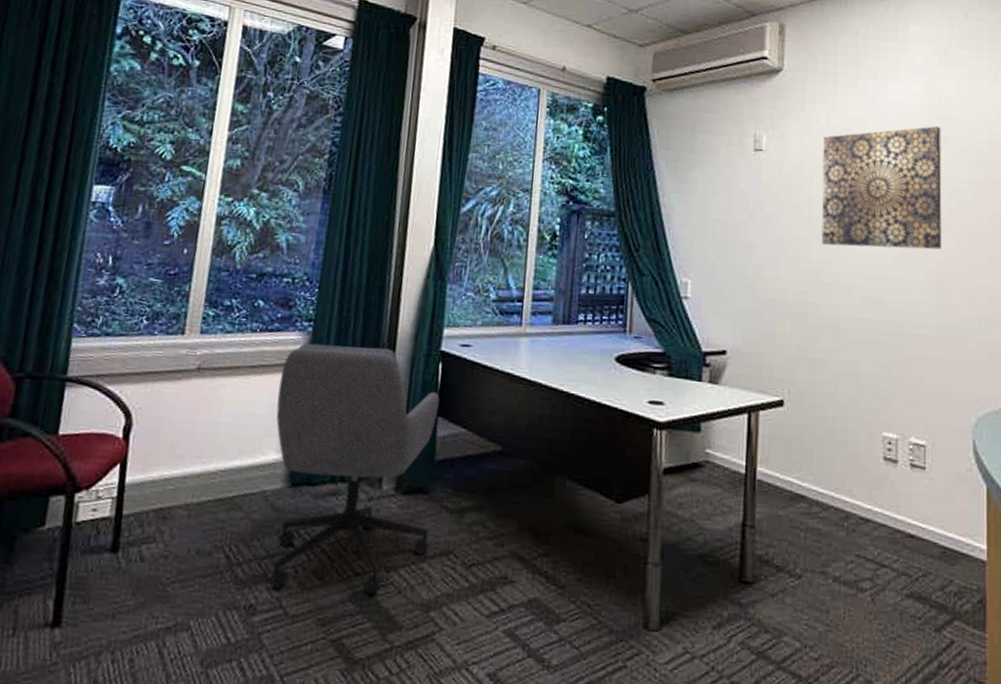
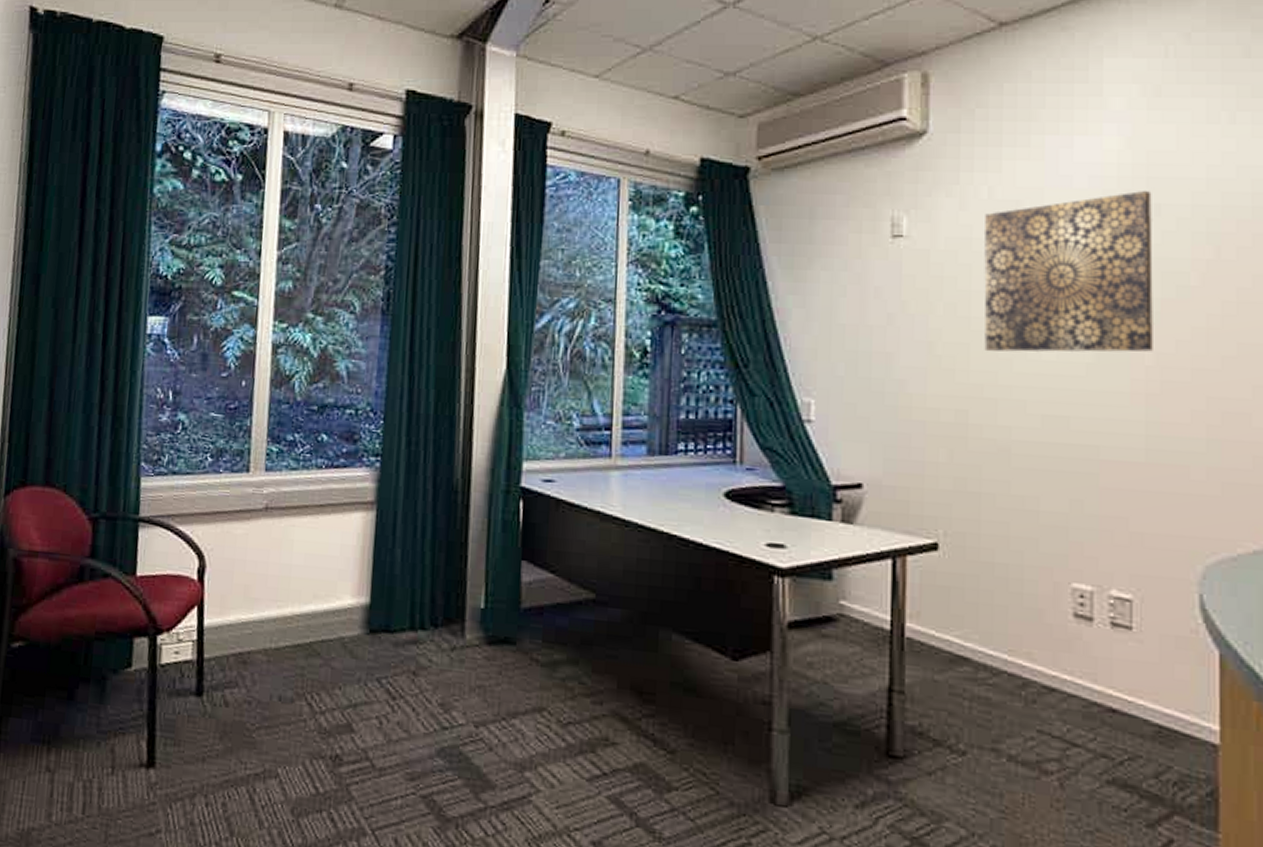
office chair: present [269,343,440,594] -> none [348,480,523,750]

